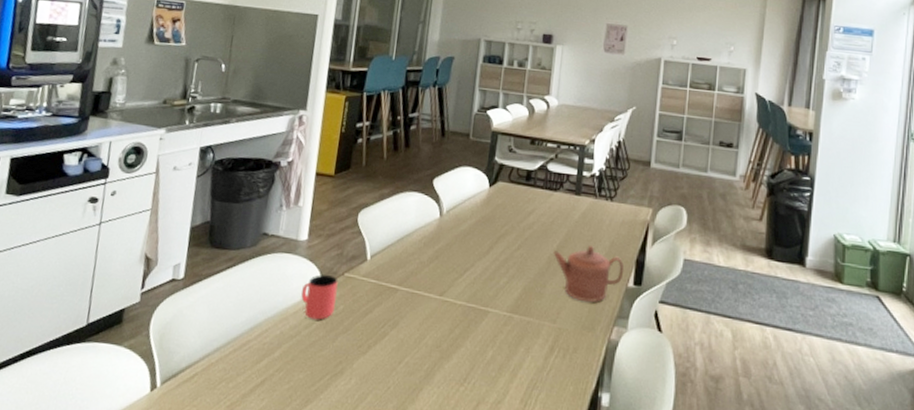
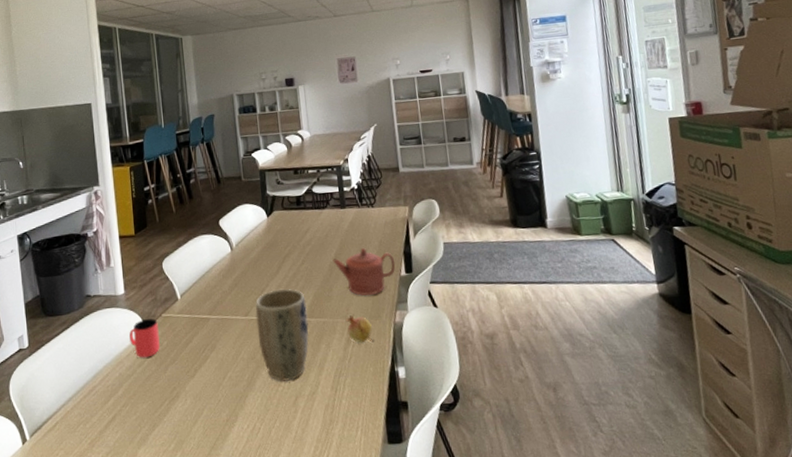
plant pot: none [448,272,513,382] -> present [255,288,309,382]
fruit: none [553,319,582,357] -> present [345,314,375,344]

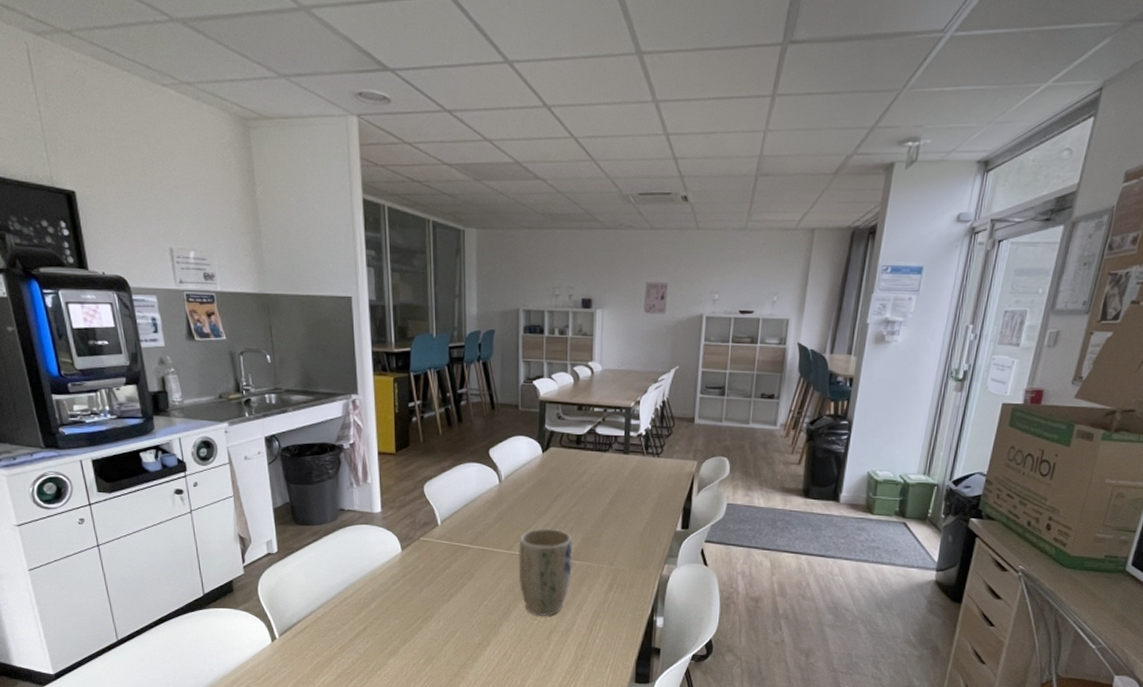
cup: present [129,318,161,358] -> none [385,540,417,577]
teapot: present [332,247,396,296] -> none [606,497,673,547]
fruit: present [345,314,375,344] -> none [611,562,638,591]

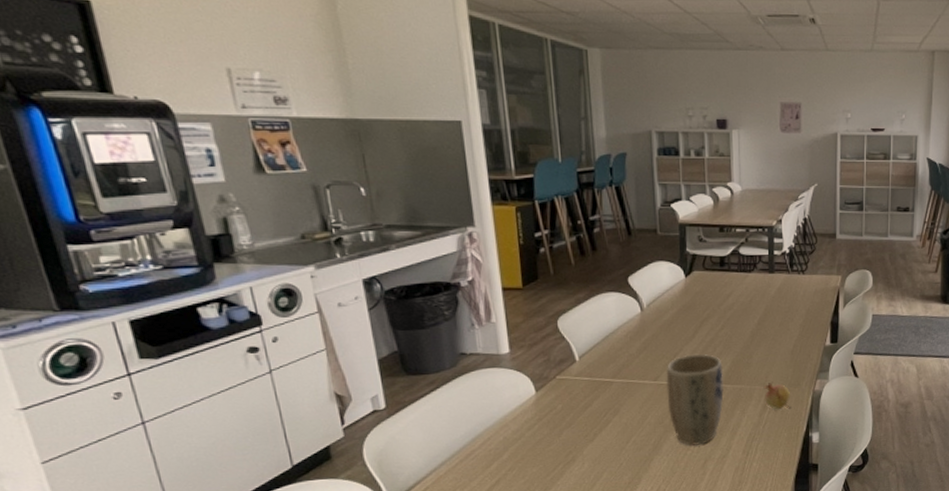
fruit: none [611,562,638,591] -> present [763,381,792,410]

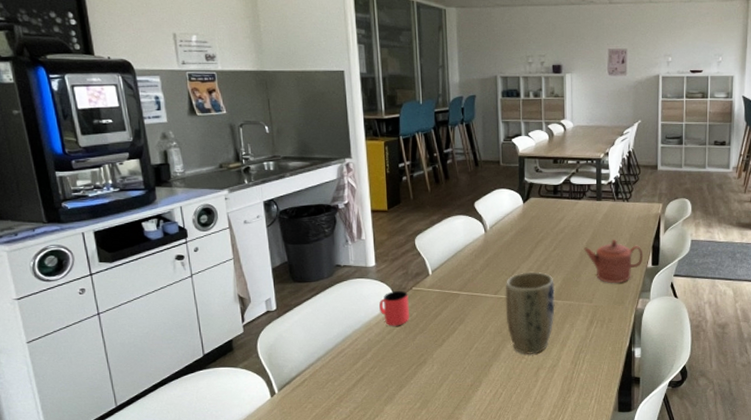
cup: none [516,380,555,422] -> present [379,291,410,326]
teapot: none [755,315,821,364] -> present [584,239,643,284]
fruit: present [763,381,792,410] -> none [590,299,616,325]

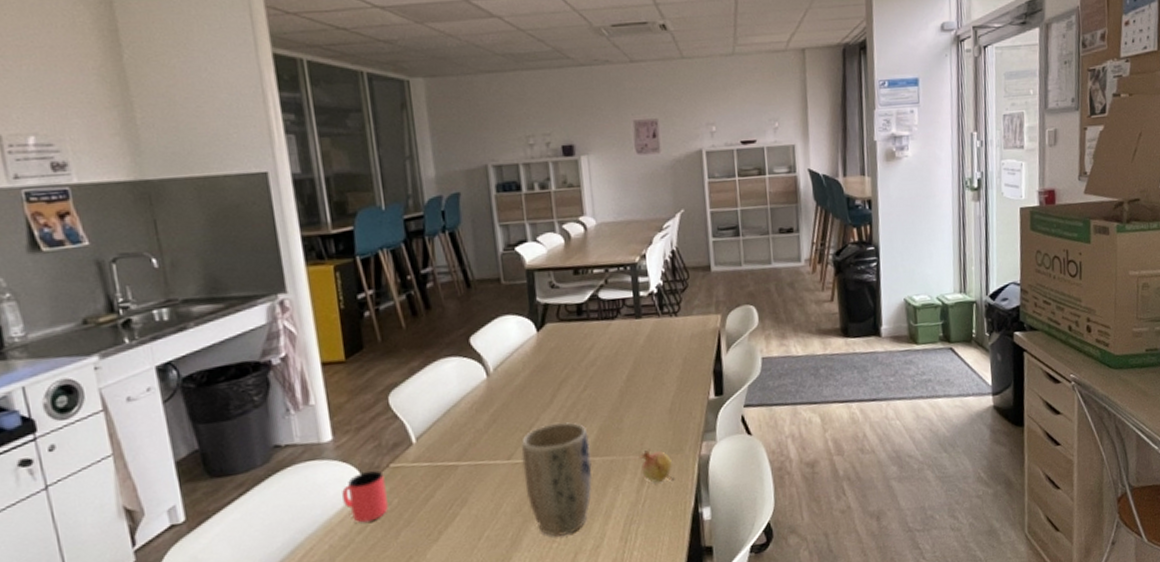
teapot: present [584,239,643,284] -> none [623,366,703,427]
fruit: none [590,299,616,325] -> present [639,448,675,483]

